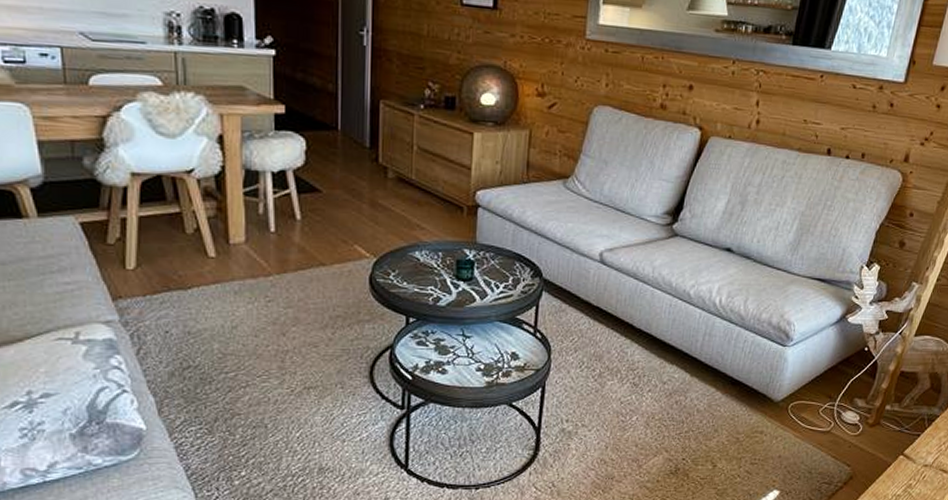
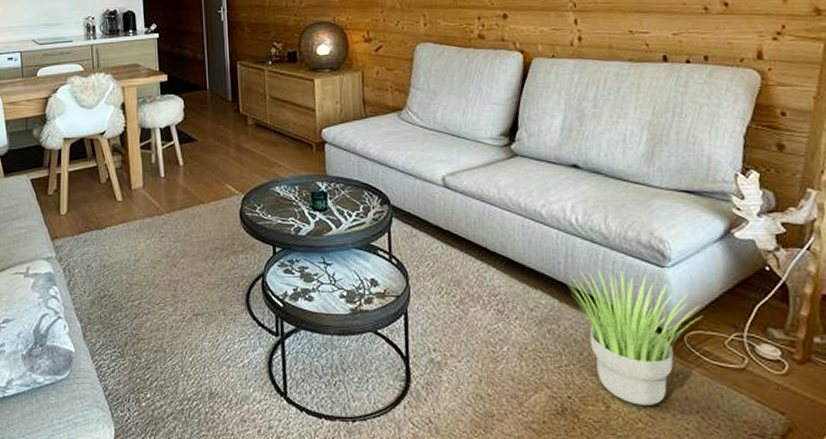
potted plant: none [700,345,808,464] -> present [567,267,703,406]

